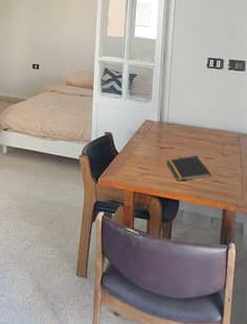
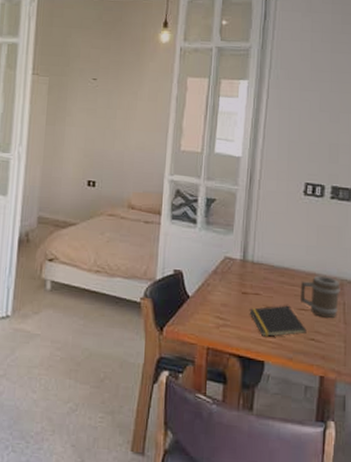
barrel: none [206,131,238,165] -> present [301,275,341,319]

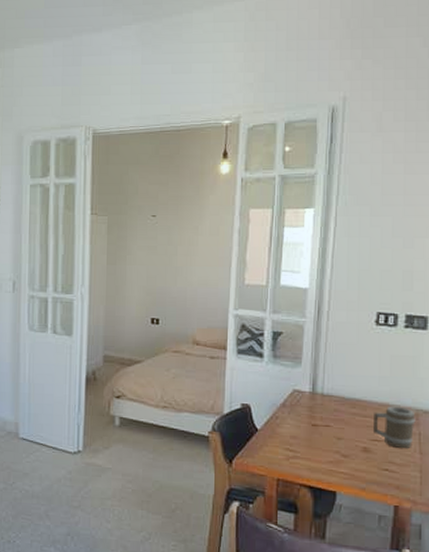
notepad: present [249,305,307,337] -> none [319,436,380,468]

